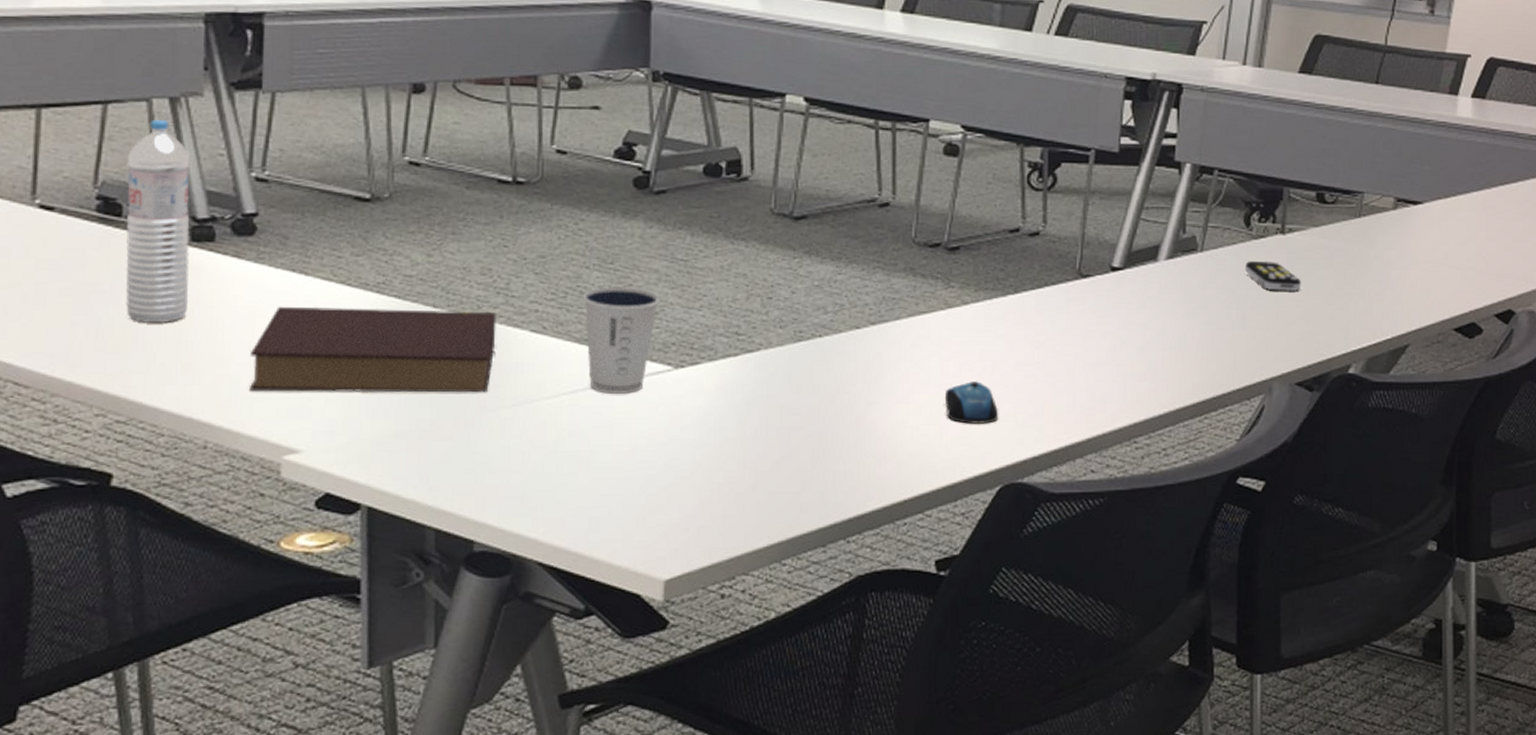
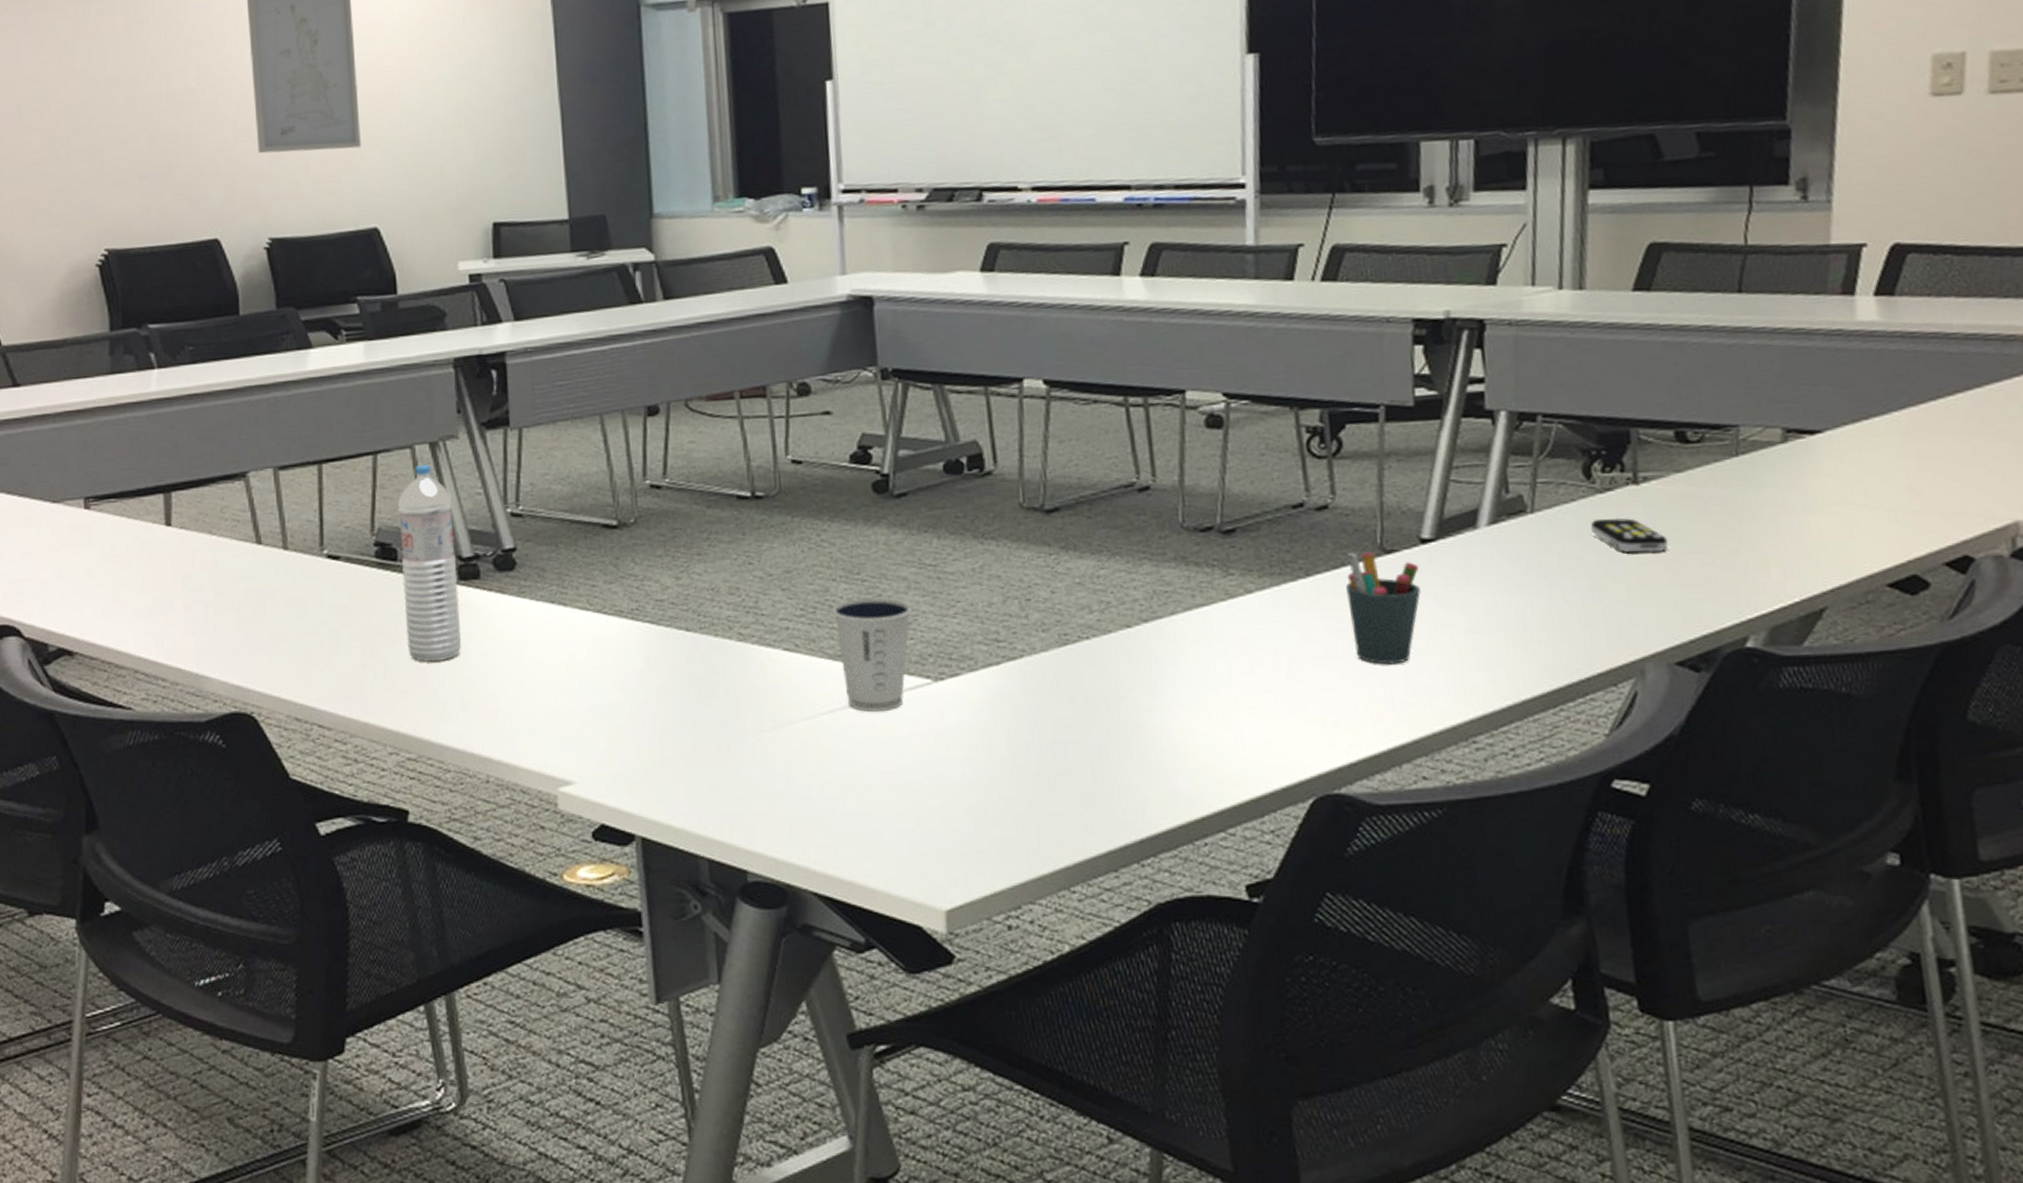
book: present [250,306,497,393] -> none [521,631,750,724]
computer mouse: present [944,381,999,424] -> none [1236,679,1303,729]
pen holder: none [1047,275,1107,373] -> present [1346,552,1421,665]

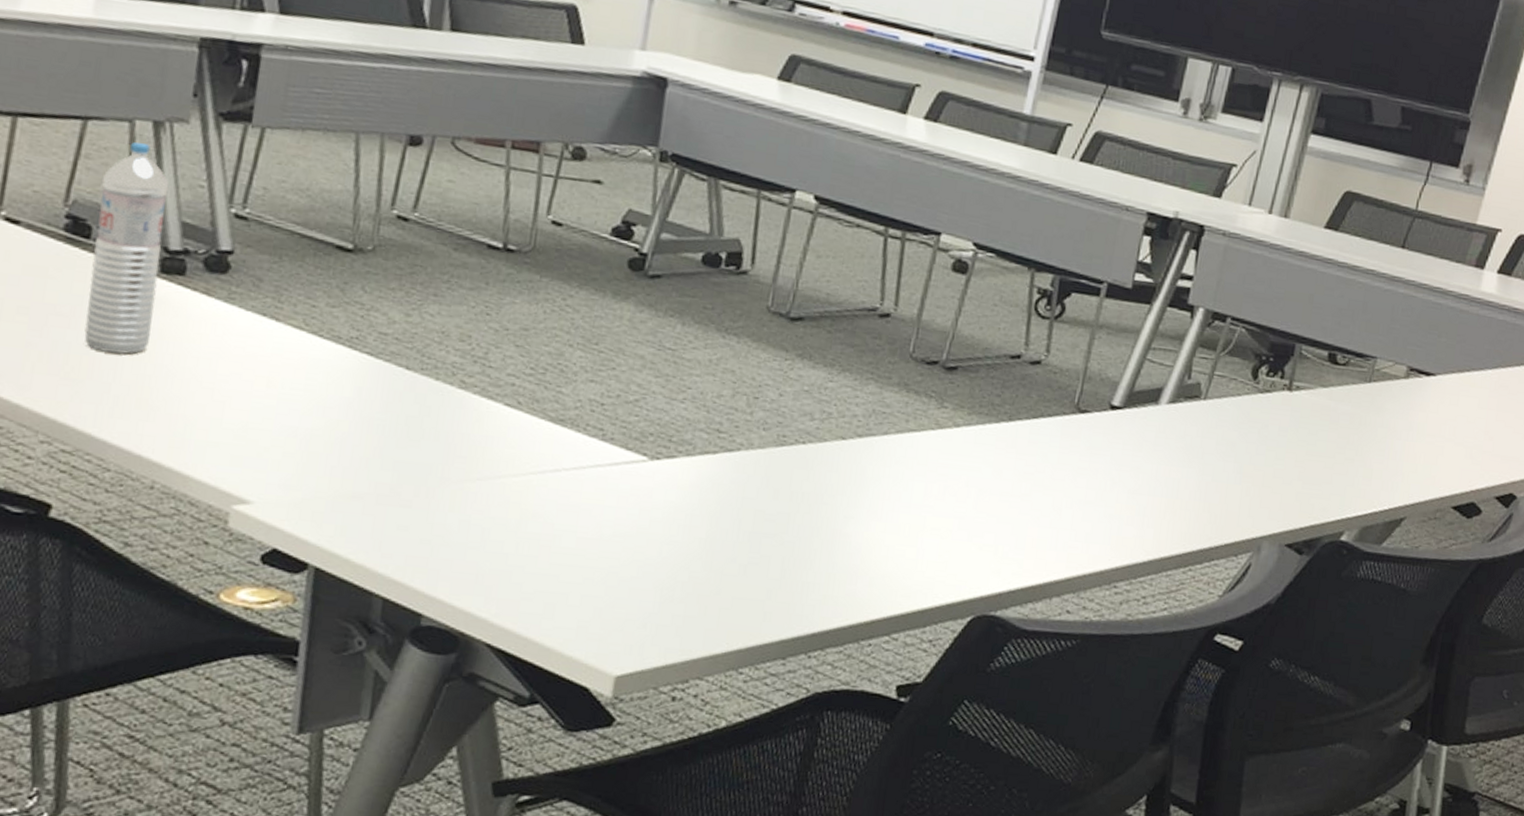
dixie cup: present [832,597,911,712] -> none [560,368,642,481]
pen holder: present [1346,552,1421,665] -> none [1036,407,1104,510]
remote control: present [1591,517,1668,554] -> none [1247,414,1303,452]

